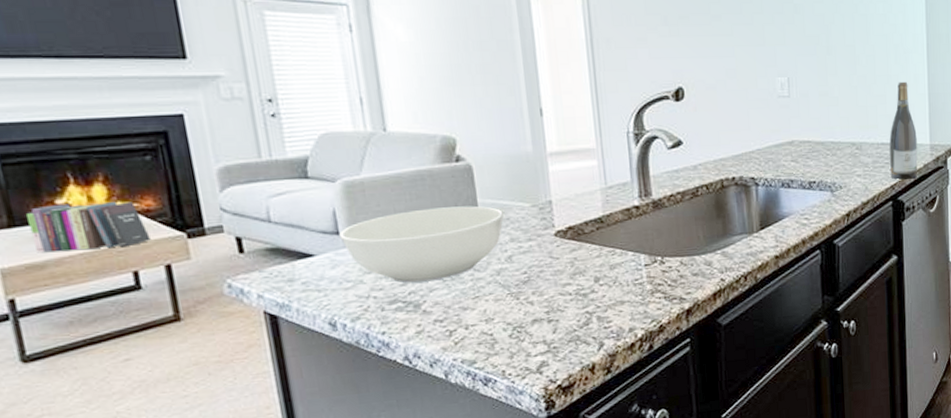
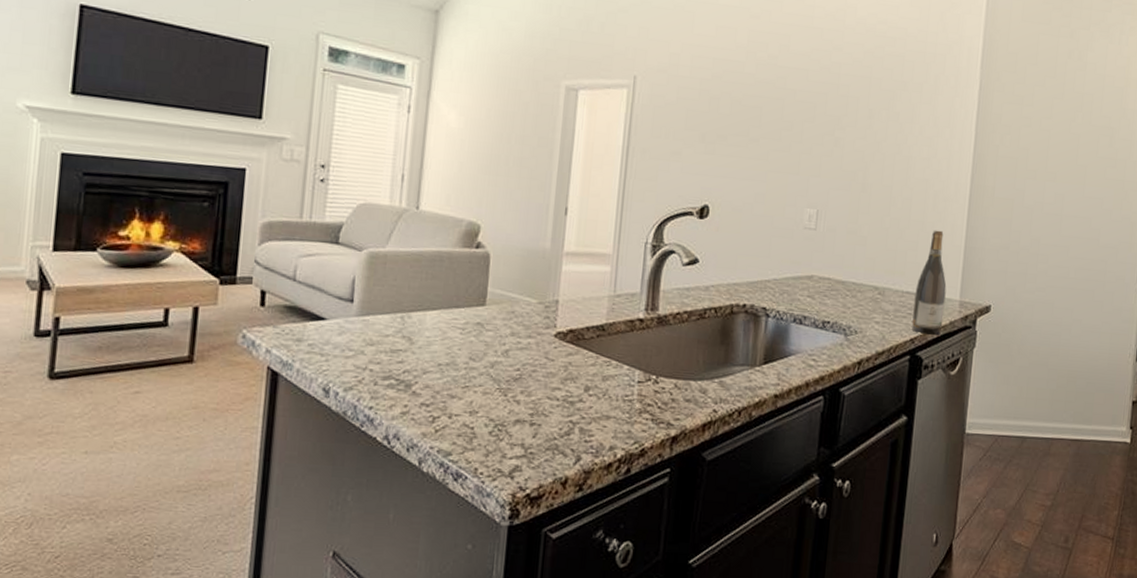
books: present [27,201,151,253] -> none [90,235,188,284]
bowl: present [339,206,504,283] -> none [353,289,510,363]

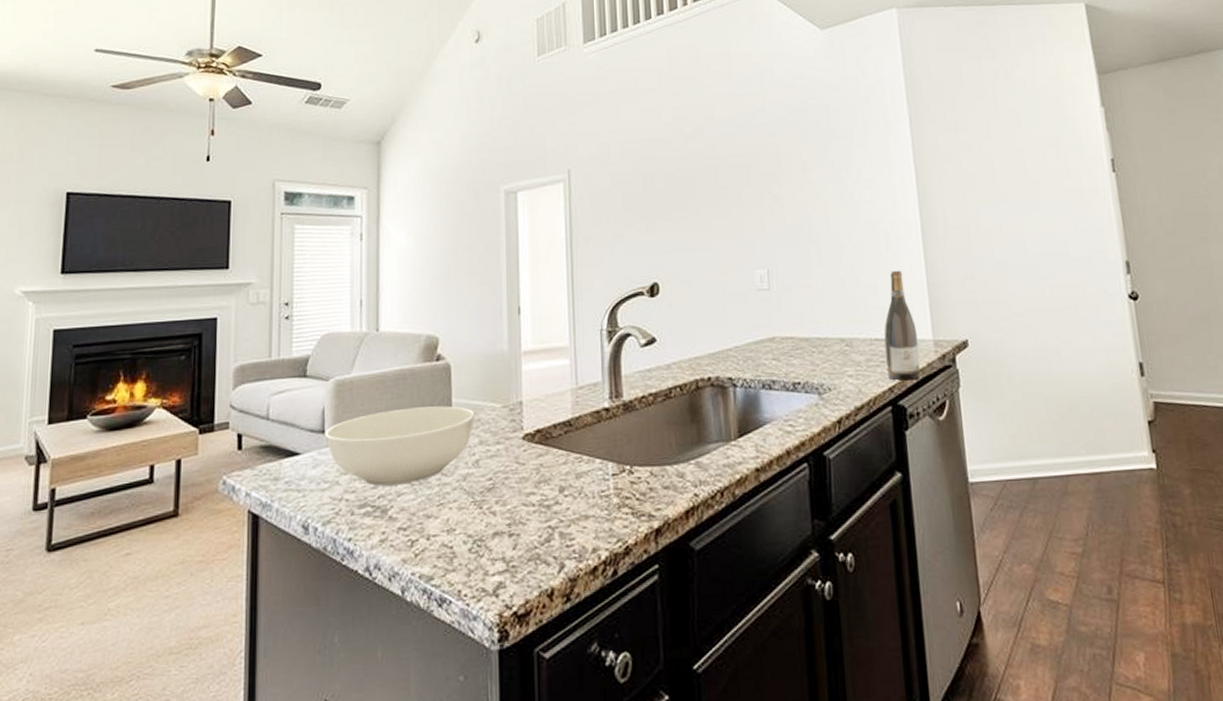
bowl: none [353,289,510,363] -> present [325,406,475,486]

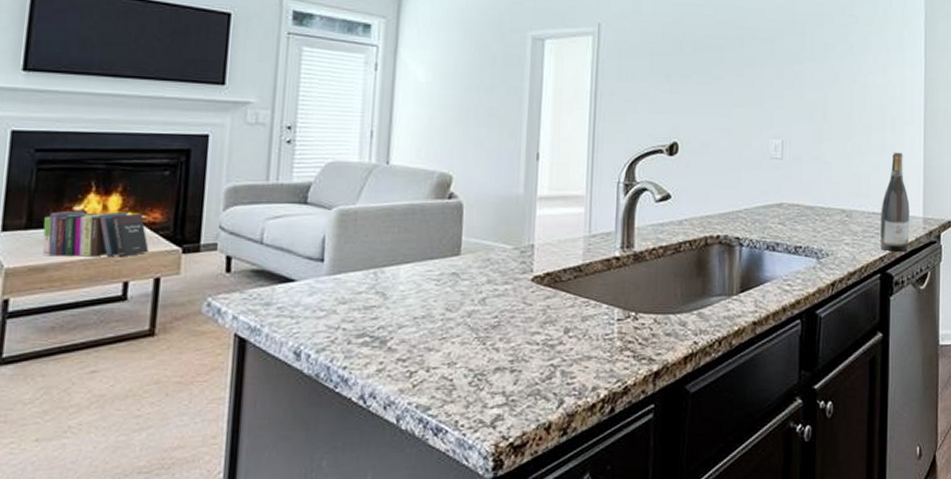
books: none [81,397,170,445] -> present [42,210,149,257]
bowl: present [325,406,475,486] -> none [323,243,485,317]

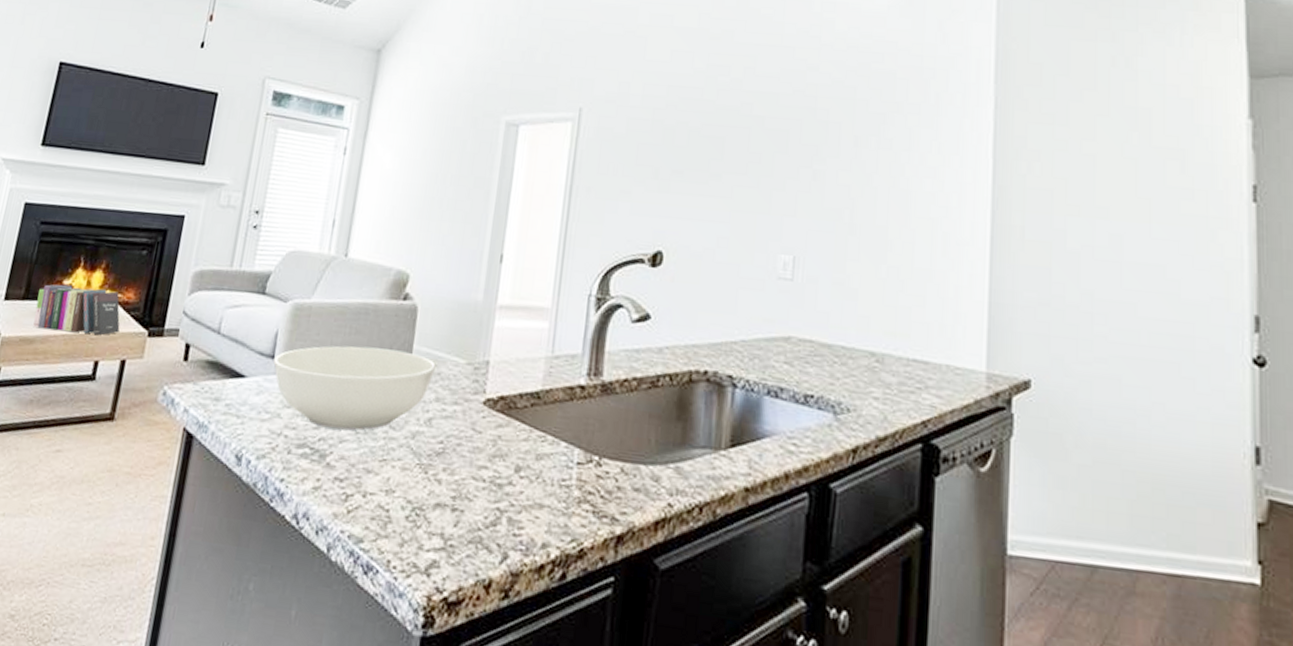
bowl: none [323,243,485,317] -> present [273,346,436,431]
wine bottle: present [880,152,910,253] -> none [923,280,967,419]

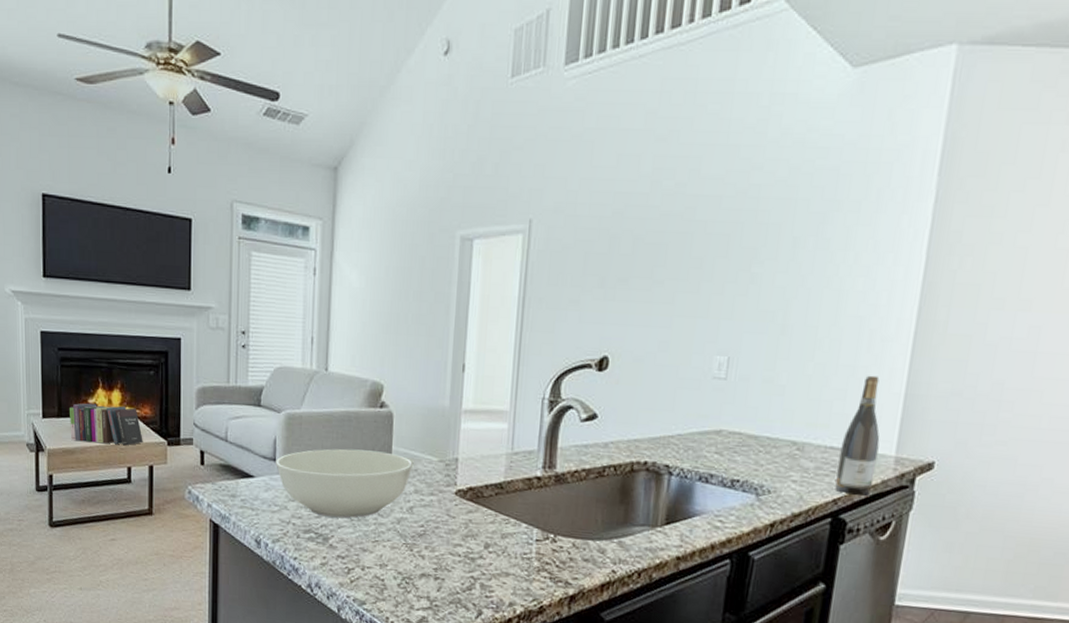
wine bottle: none [923,280,967,419] -> present [835,375,880,497]

